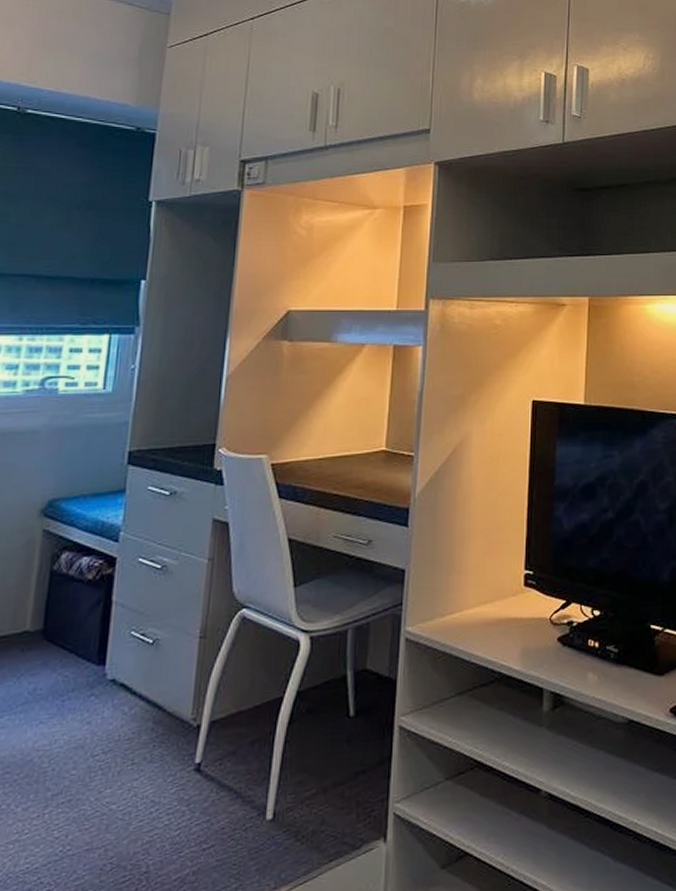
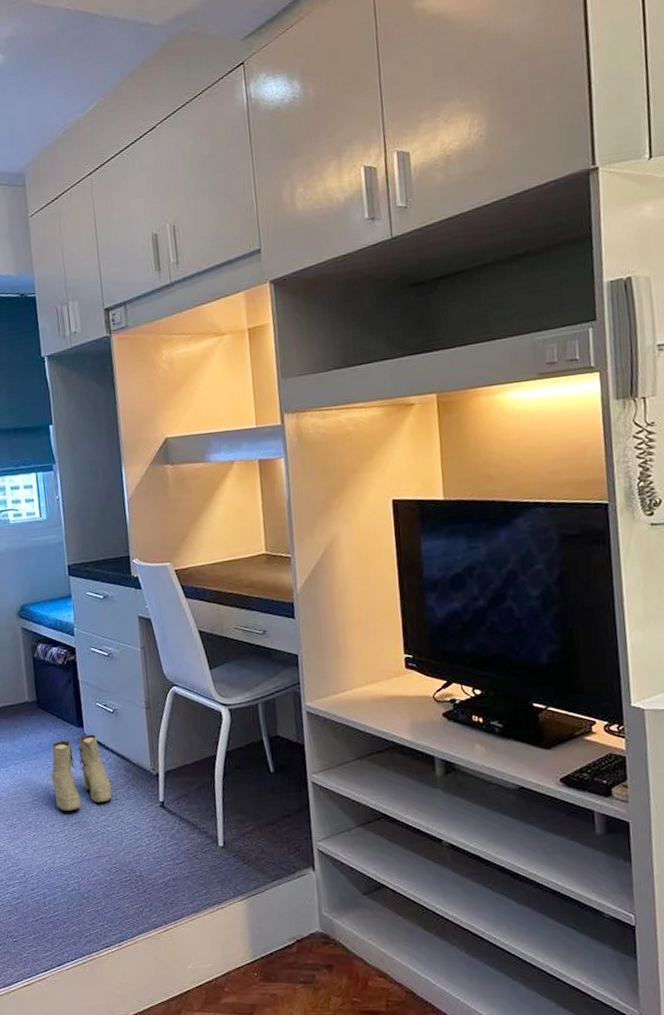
boots: none [39,673,129,787] -> present [51,734,112,812]

